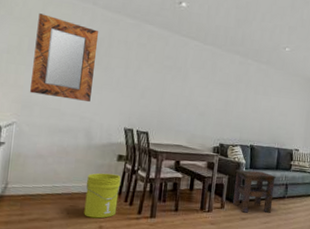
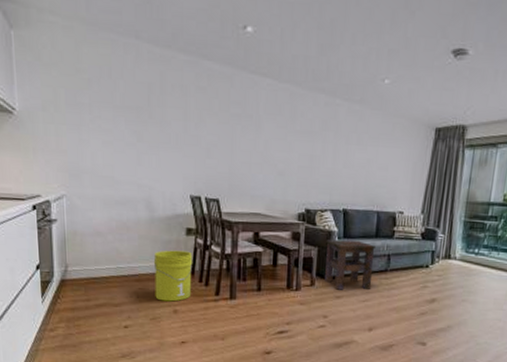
home mirror: present [30,13,99,102] -> none [72,56,148,165]

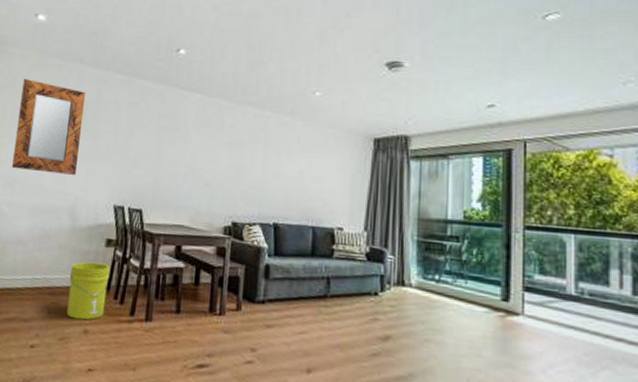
home mirror: none [72,56,148,165] -> present [12,79,86,175]
side table: present [325,240,377,290] -> none [253,257,313,319]

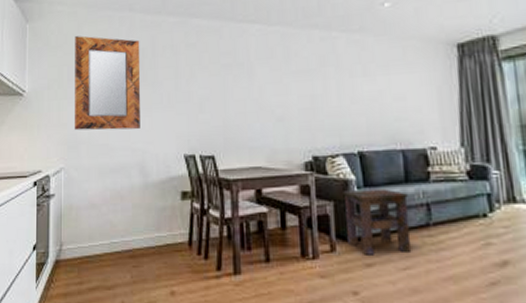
bucket: present [66,261,110,320] -> none [148,218,190,281]
side table: none [253,257,313,319] -> present [343,188,412,255]

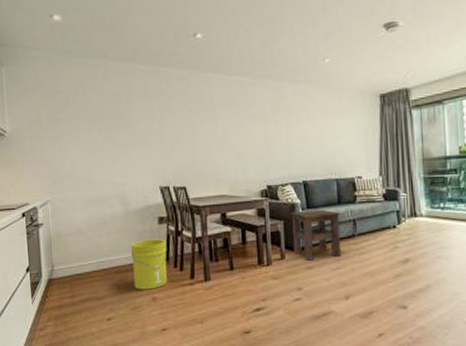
home mirror: present [75,35,141,131] -> none [52,80,119,167]
bucket: none [148,218,190,281] -> present [130,239,168,290]

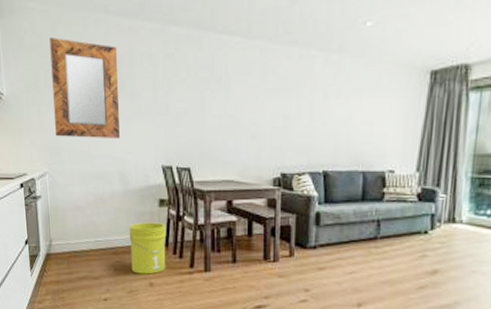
home mirror: none [52,80,119,167] -> present [49,37,120,138]
side table: present [291,209,342,261] -> none [305,205,364,261]

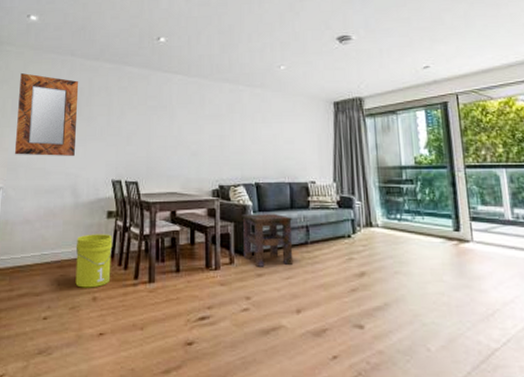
side table: none [305,205,364,261] -> present [242,213,294,267]

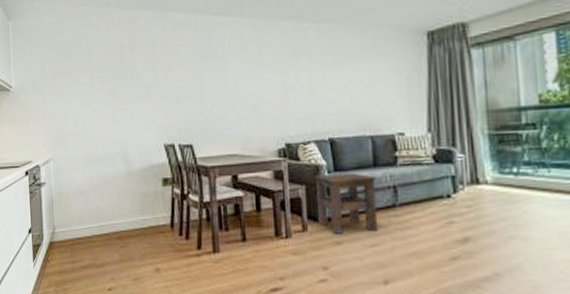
home mirror: present [15,73,79,156] -> none [55,32,122,123]
bucket: present [75,234,112,288] -> none [133,202,172,259]

